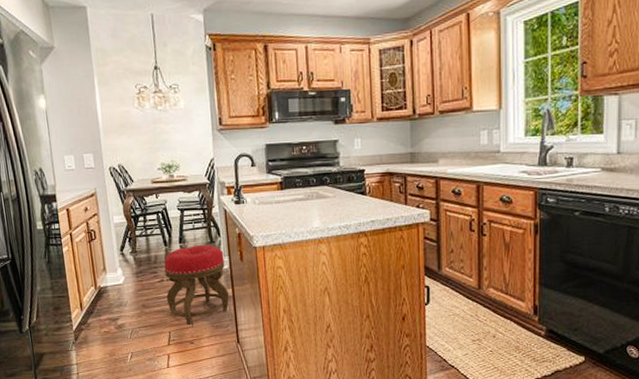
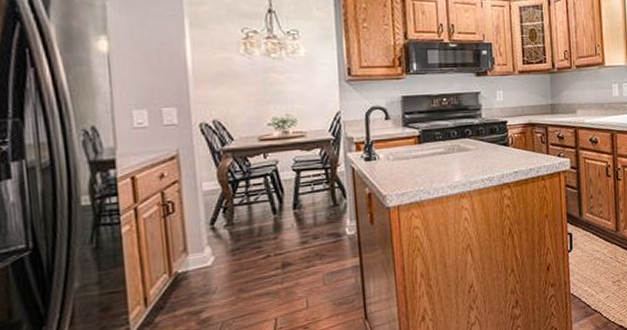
stool: present [164,245,230,324] -> none [271,208,357,306]

